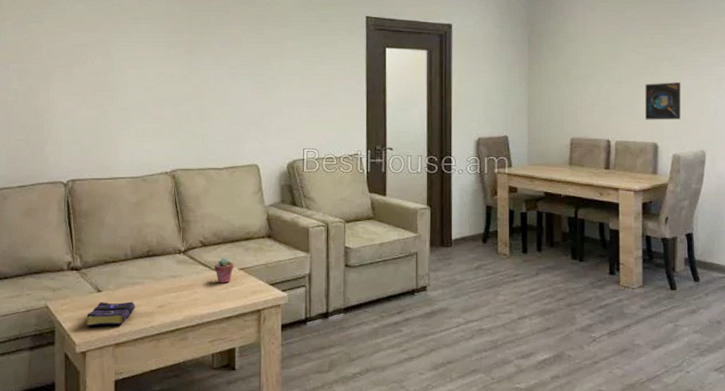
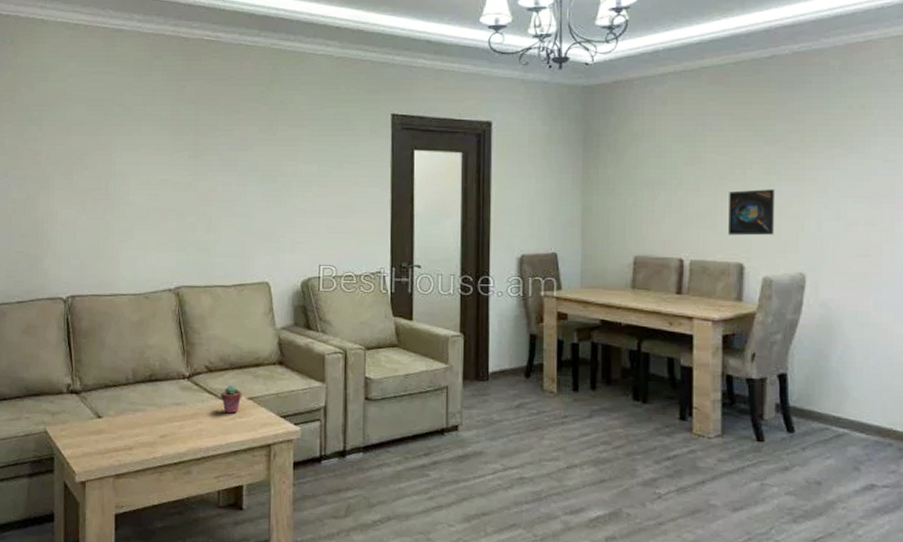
book: present [86,301,135,327] -> none [86,429,137,455]

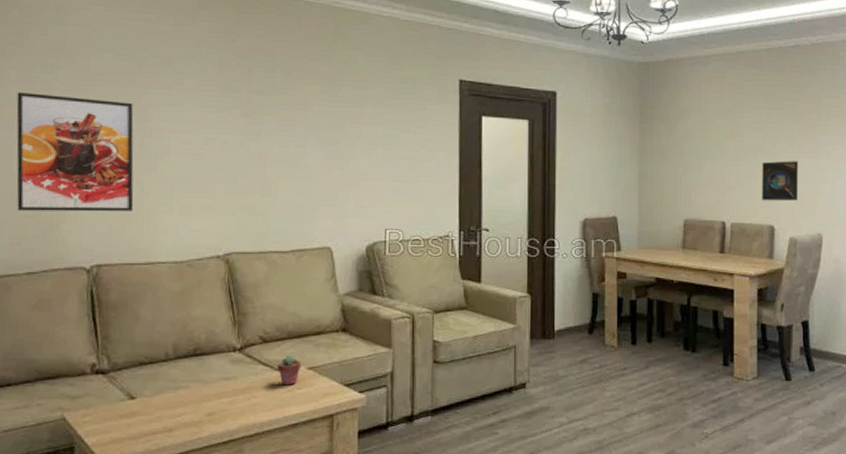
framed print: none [10,143,101,248] -> present [16,92,134,212]

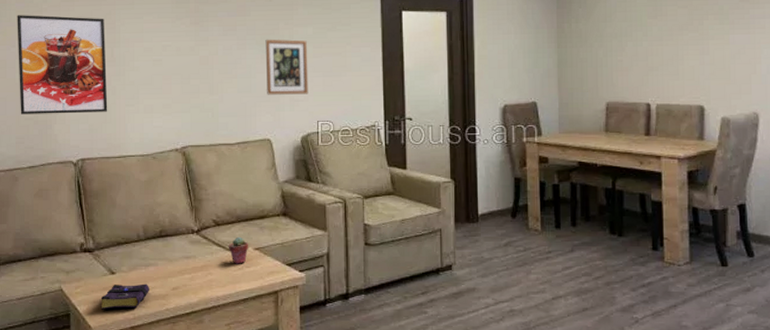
book: none [115,409,178,441] -> present [100,283,149,310]
picture frame: none [328,137,377,200] -> present [265,39,309,95]
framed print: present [762,161,799,201] -> none [689,37,730,81]

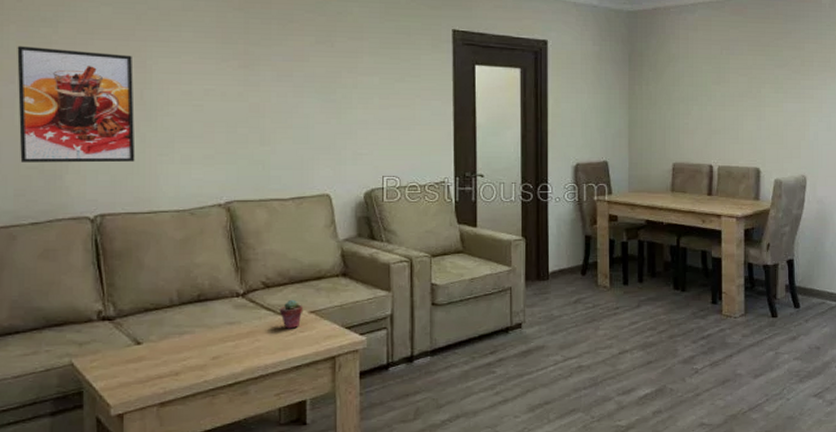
book: present [100,283,149,310] -> none [123,354,184,385]
picture frame: present [265,39,309,95] -> none [325,87,373,148]

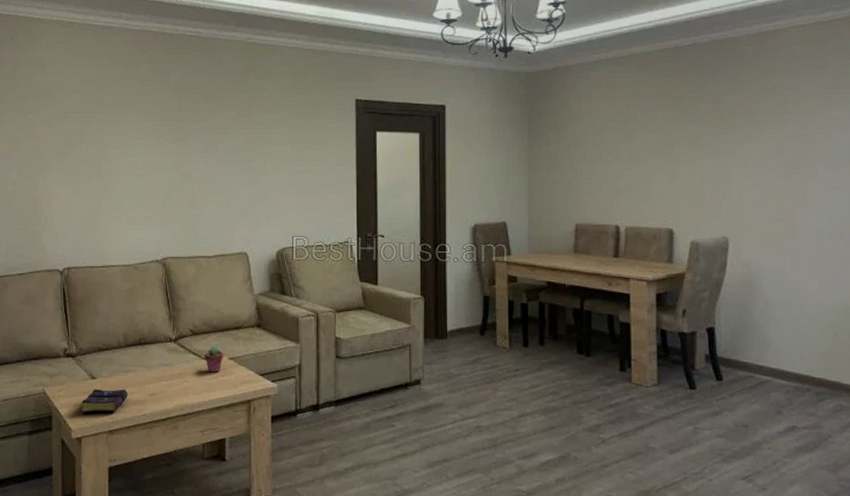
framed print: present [17,46,135,163] -> none [11,130,94,224]
book: none [123,354,184,385] -> present [81,389,128,413]

